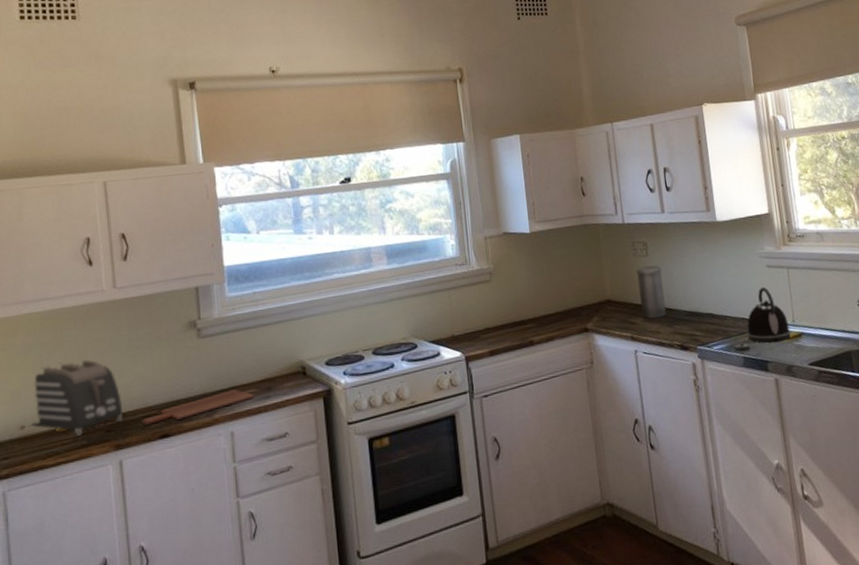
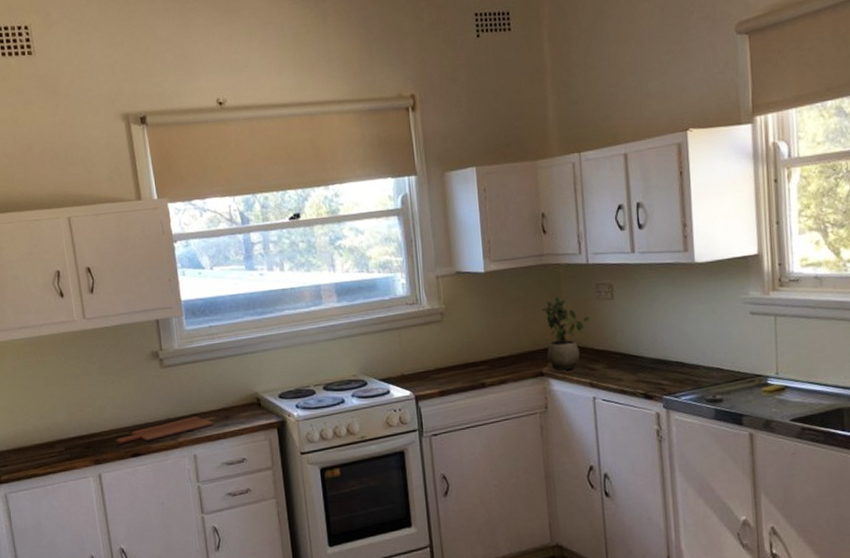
toaster: present [17,359,123,436] -> none [12,383,99,450]
potted plant: none [584,254,629,327] -> present [541,296,590,371]
canister: present [636,265,668,319] -> none [599,309,632,365]
kettle: present [747,286,791,343] -> none [721,335,773,395]

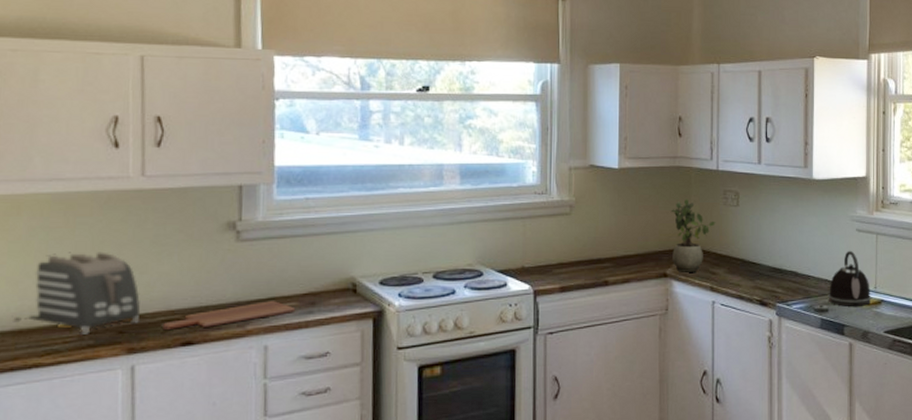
toaster: none [12,383,99,450] -> present [11,252,141,335]
kettle: none [721,335,773,395] -> present [828,250,872,306]

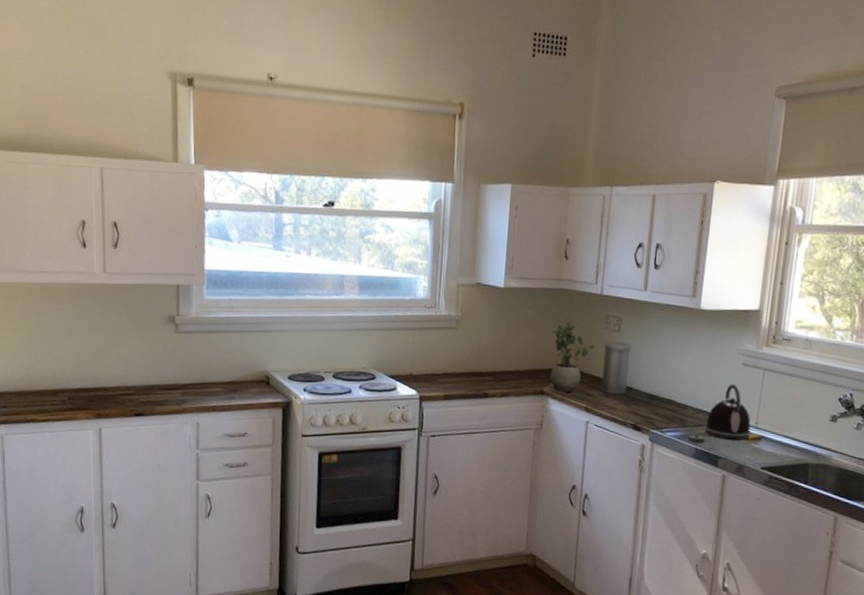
toaster: present [11,252,141,335] -> none [15,332,105,400]
cutting board: present [162,301,296,331] -> none [121,385,221,404]
canister: none [724,217,751,270] -> present [601,341,631,395]

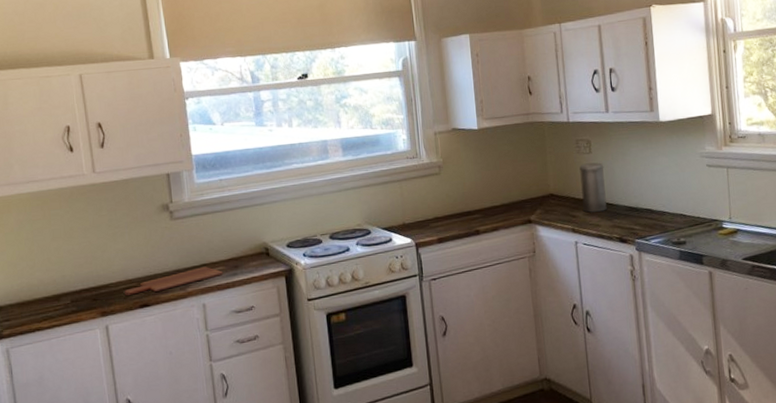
cutting board: none [121,385,221,404] -> present [124,267,224,297]
potted plant: present [550,321,596,393] -> none [529,151,572,219]
kettle: present [704,383,751,441] -> none [684,185,727,238]

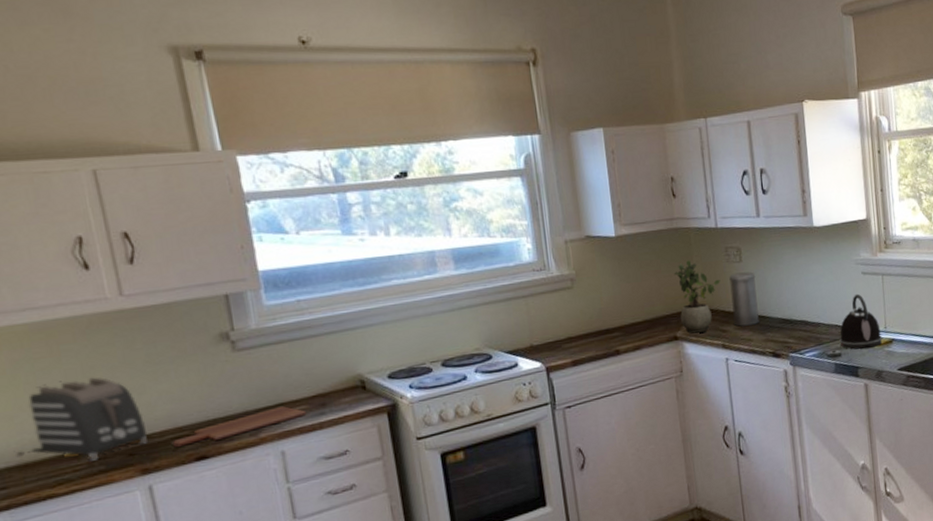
toaster: none [15,236,107,303] -> present [13,377,148,461]
potted plant: none [529,151,572,219] -> present [673,260,721,335]
kettle: none [684,185,727,238] -> present [839,293,883,349]

